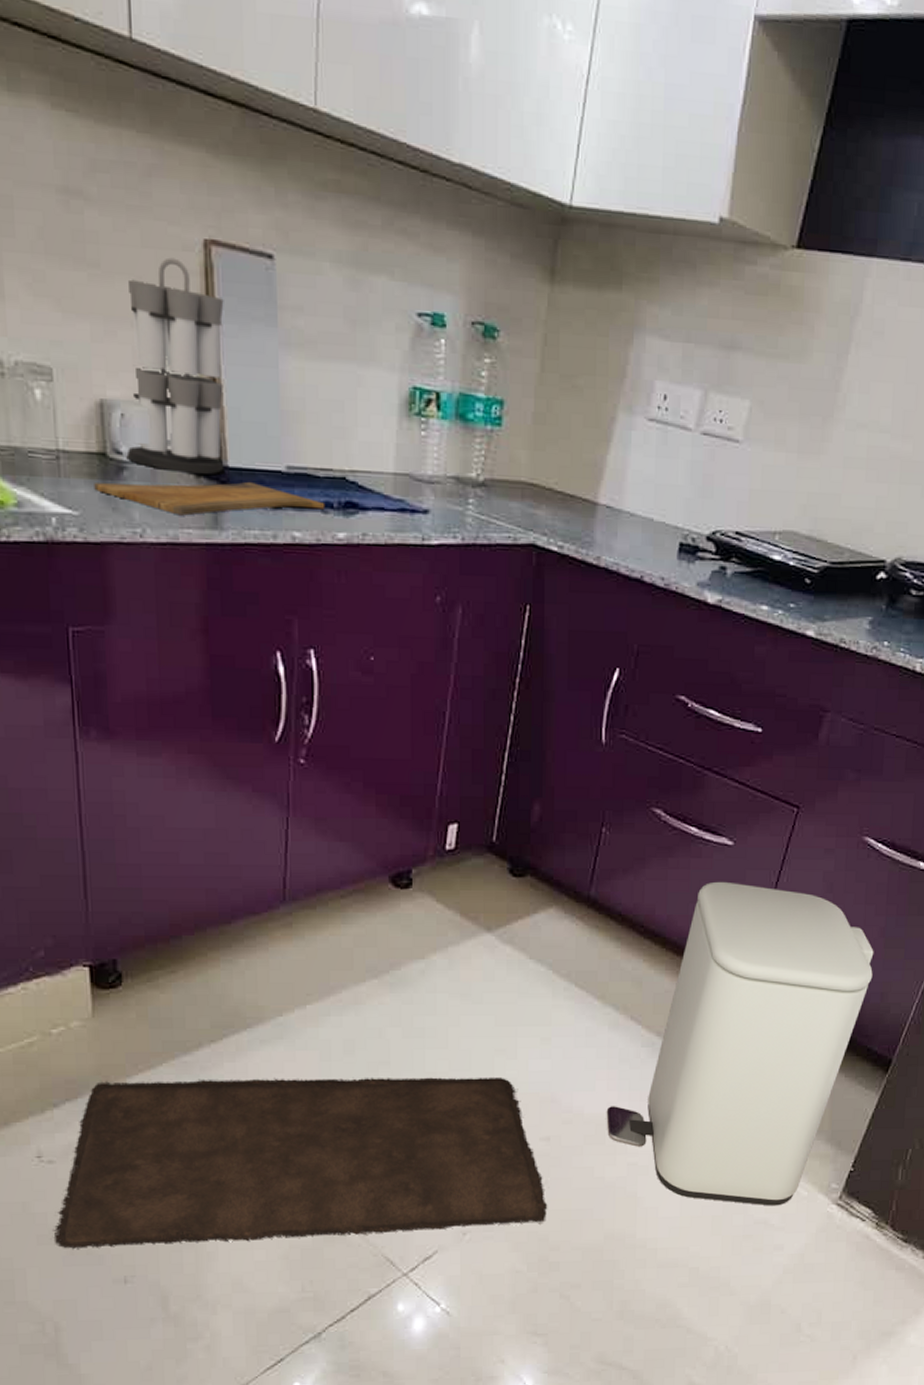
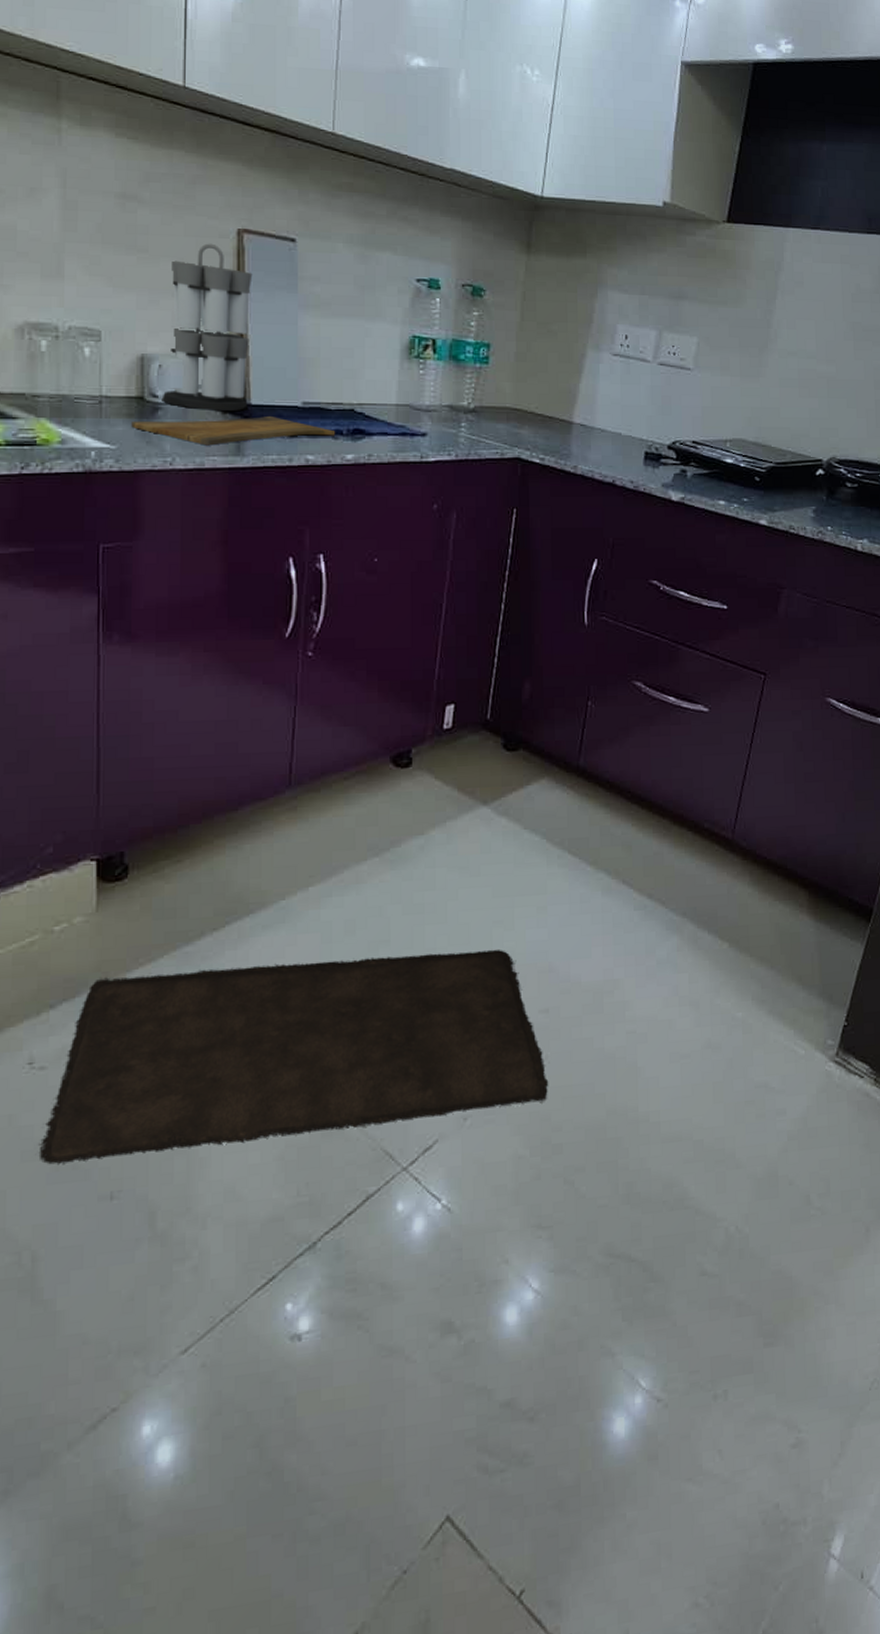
pedal bin: present [606,881,874,1206] -> none [603,745,847,1068]

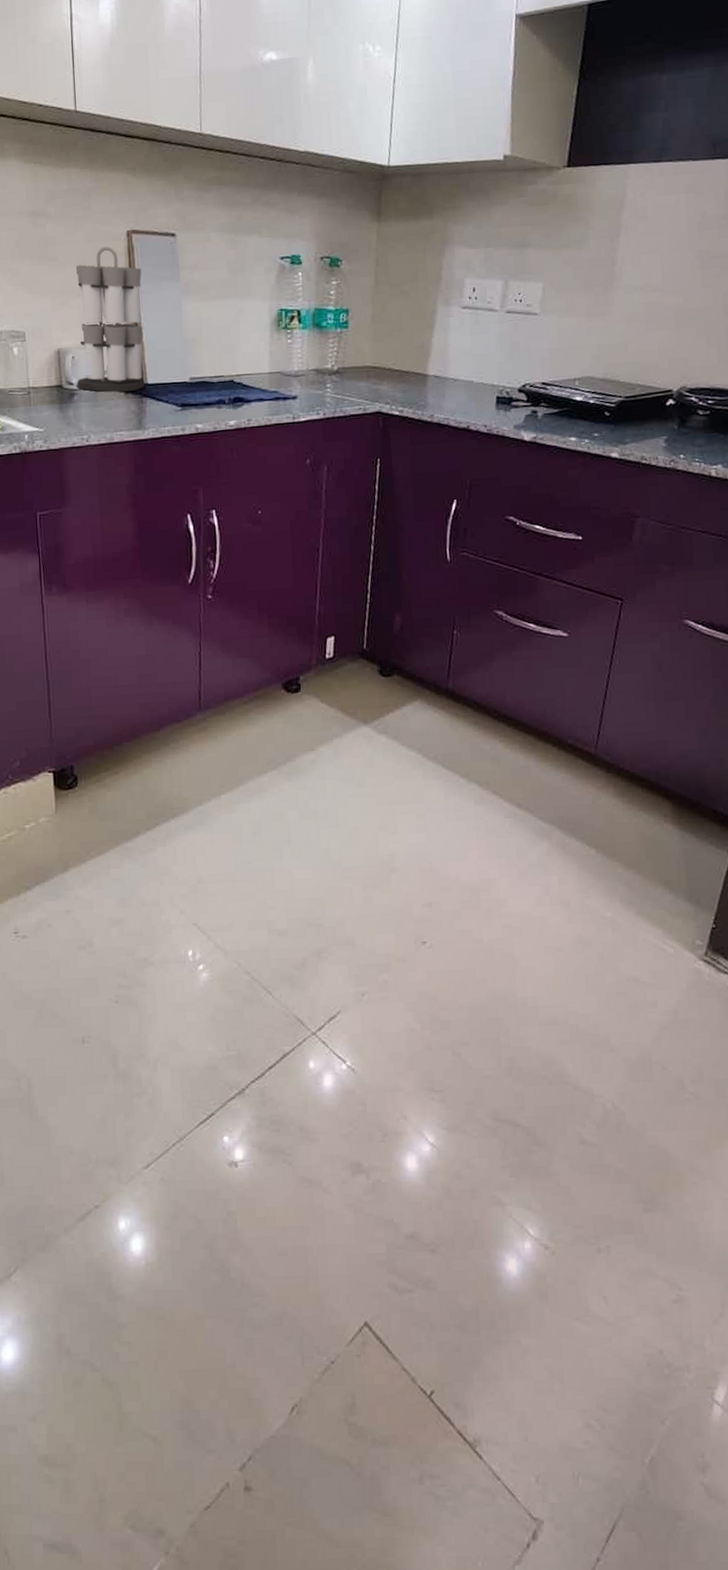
doormat: present [38,949,548,1165] -> none [26,850,434,1014]
cutting board: present [131,415,336,446] -> none [54,392,220,423]

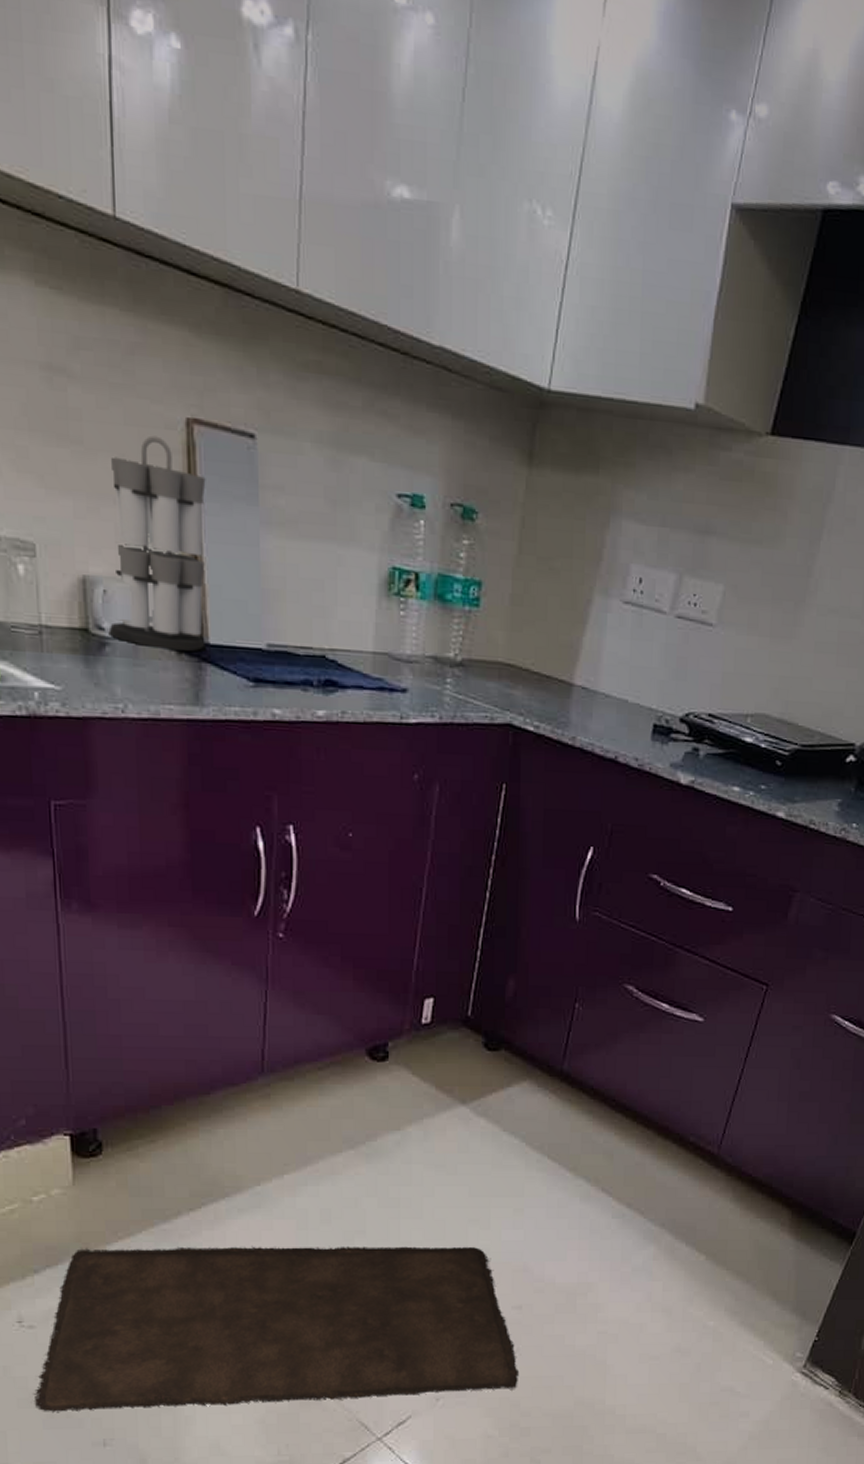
doormat: none [26,850,434,1014] -> present [33,1246,518,1413]

